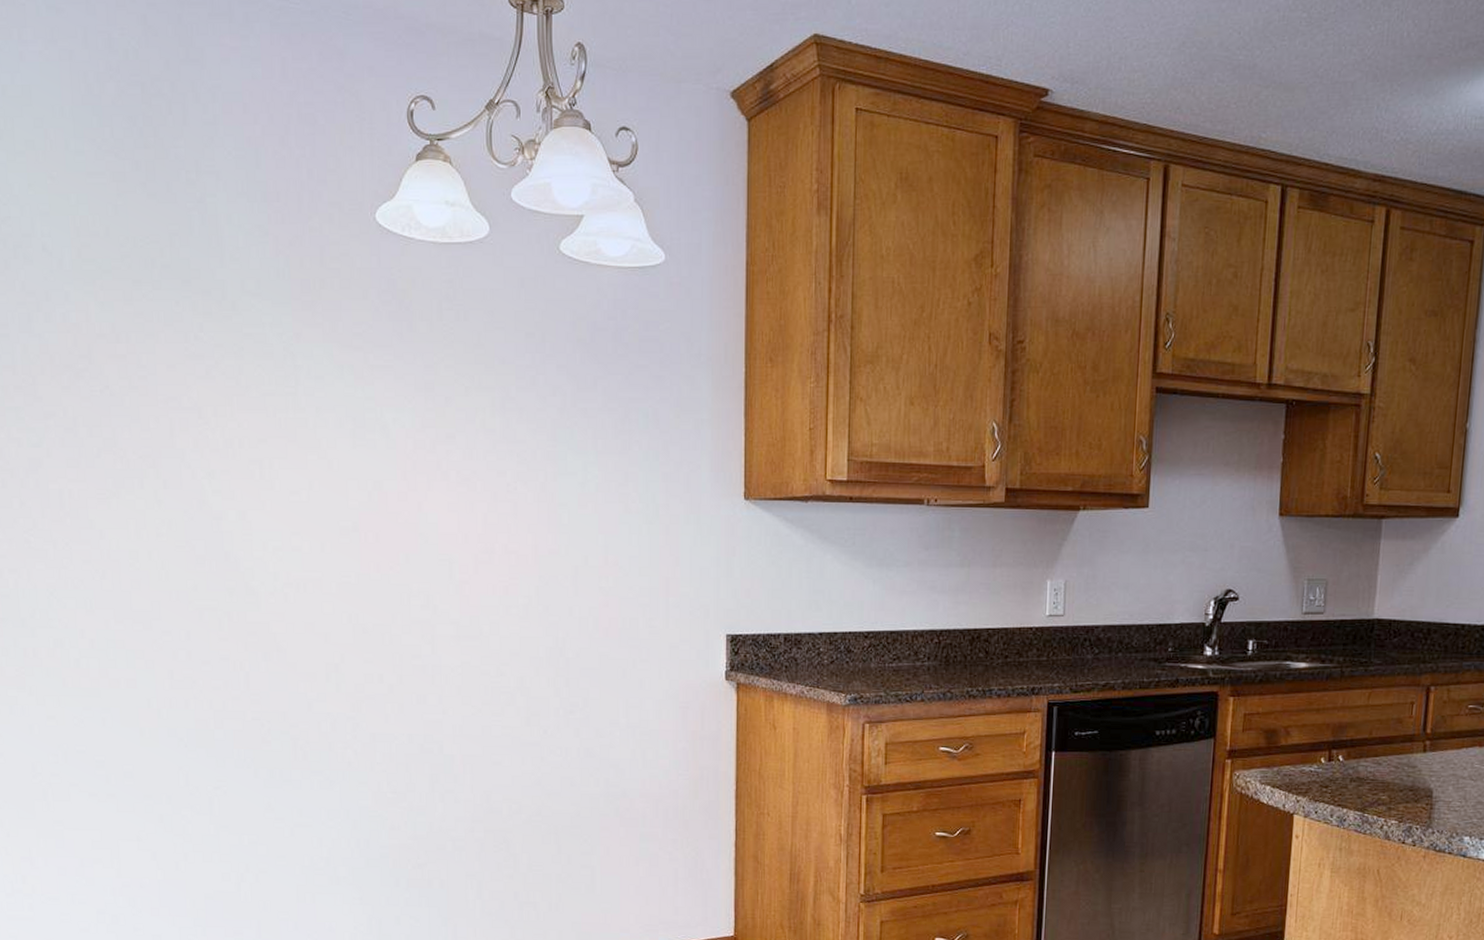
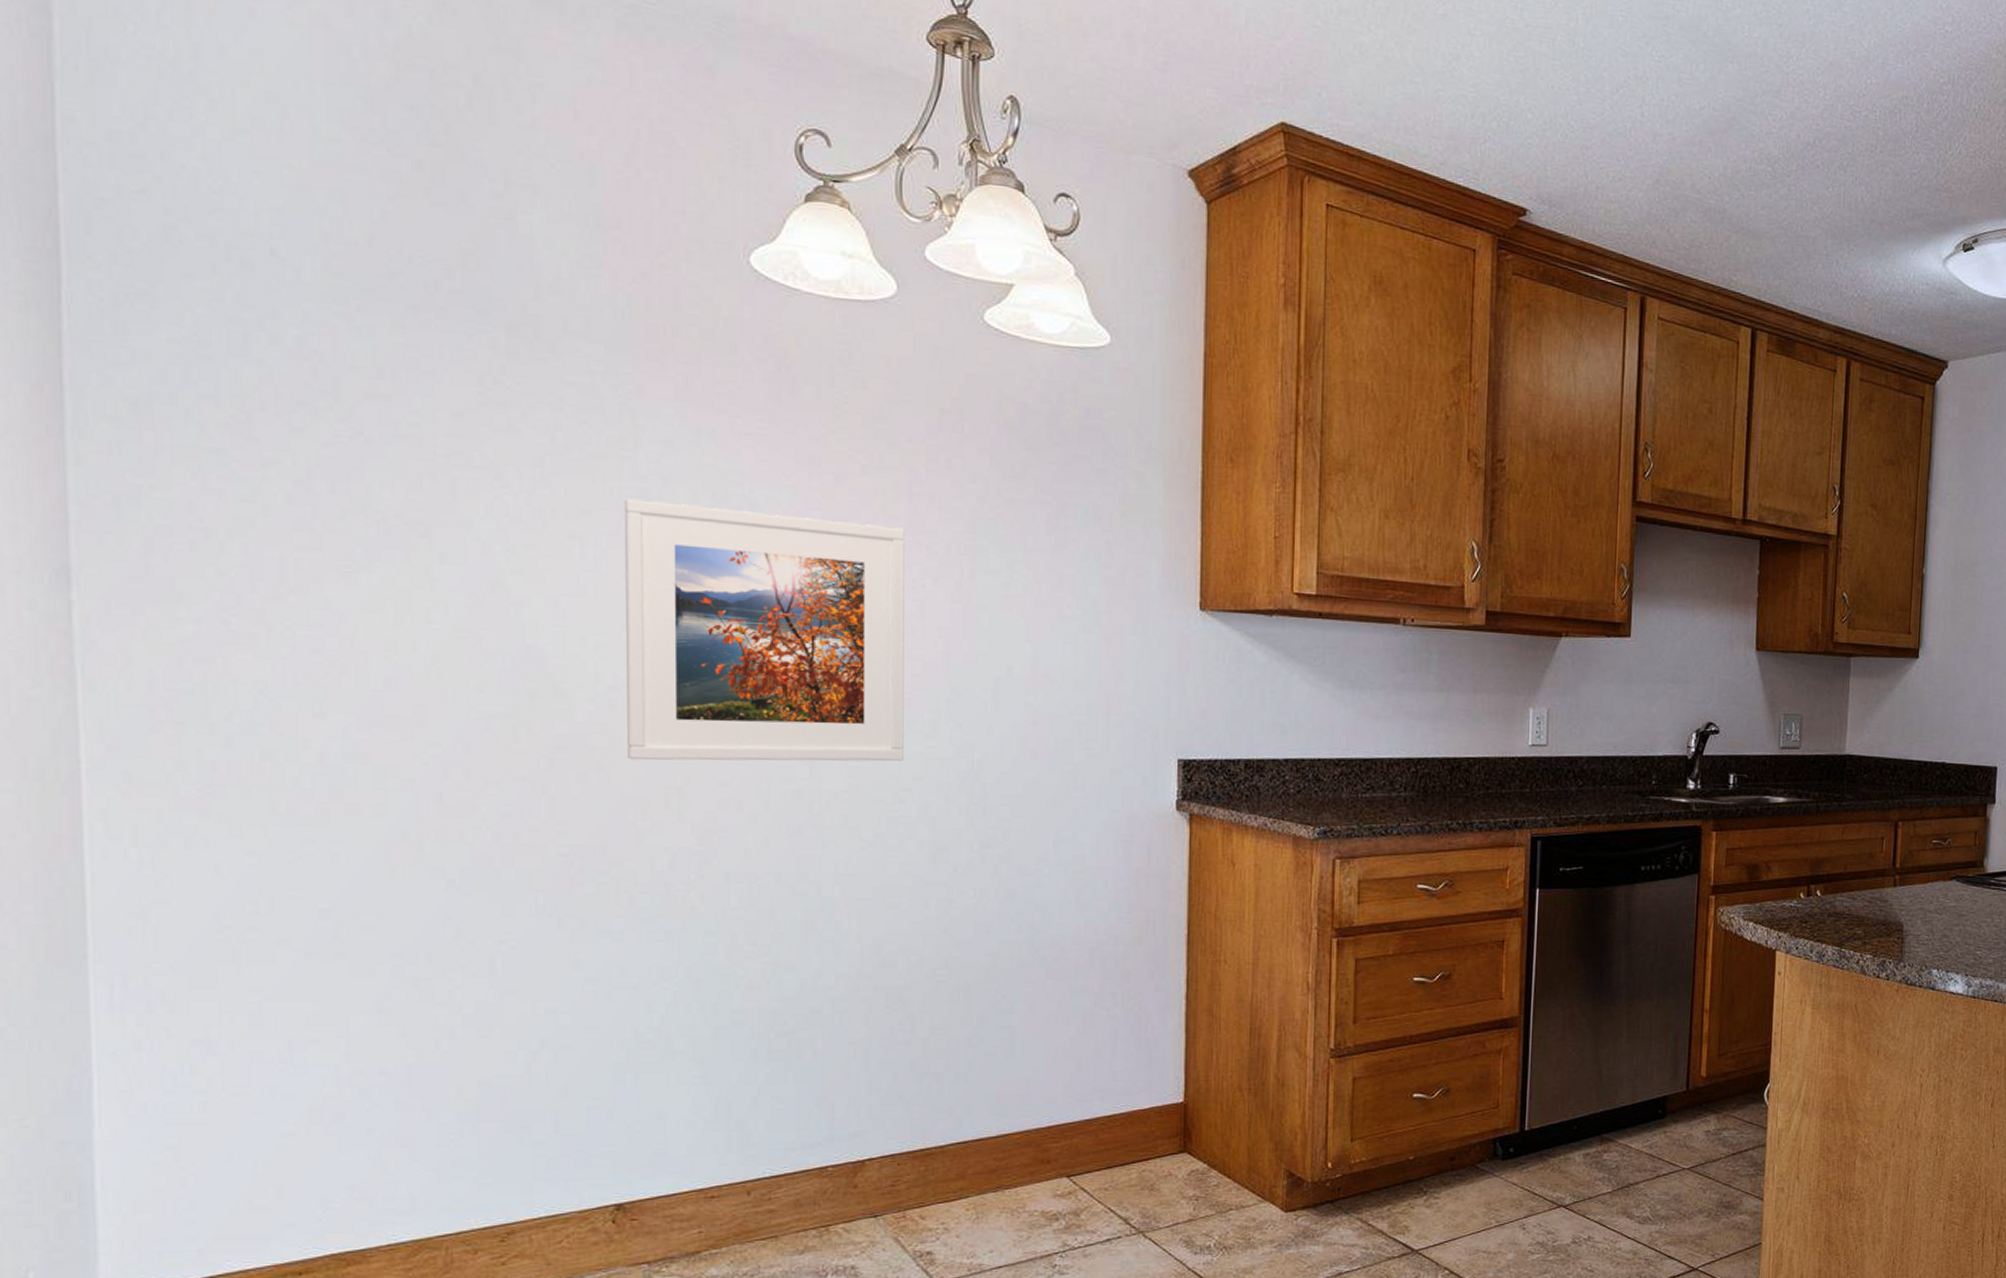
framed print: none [289,427,503,643] -> present [623,498,905,762]

